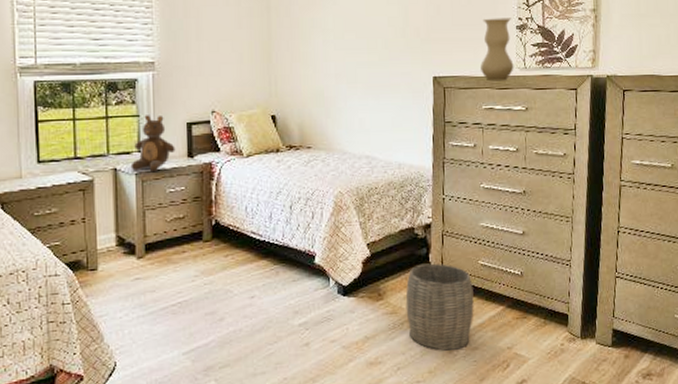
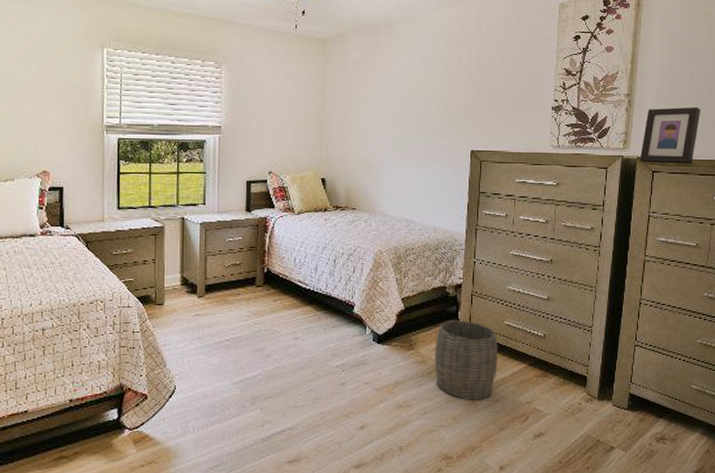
teddy bear: present [130,114,175,173] -> none [196,172,236,223]
vase: present [481,18,514,82] -> none [516,99,548,158]
picture frame: none [609,20,669,82] -> present [639,106,701,164]

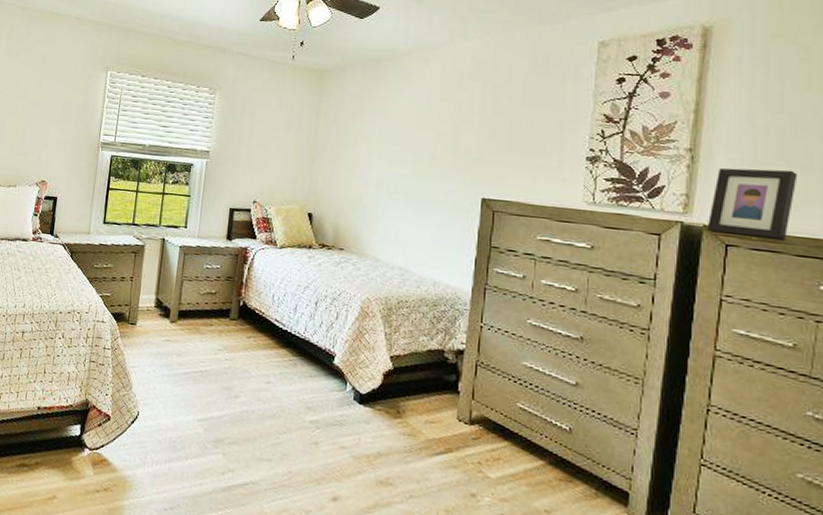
woven basket: present [434,320,498,400] -> none [426,391,508,496]

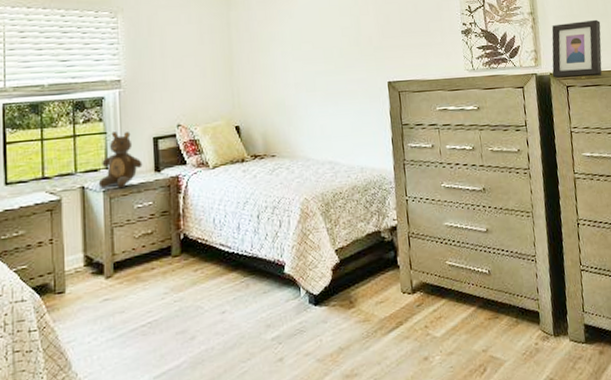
teddy bear: none [176,196,217,248] -> present [98,131,143,189]

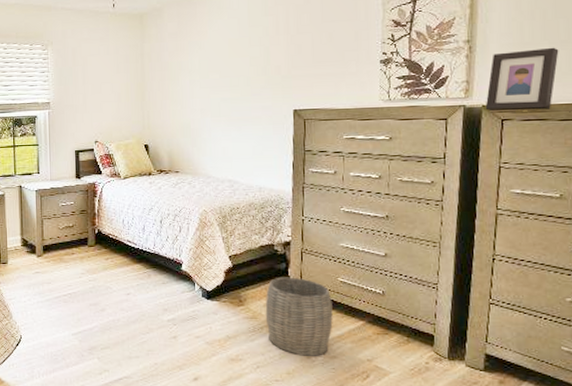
teddy bear: present [98,131,143,189] -> none [32,144,66,190]
woven basket: none [377,266,447,358] -> present [265,277,333,356]

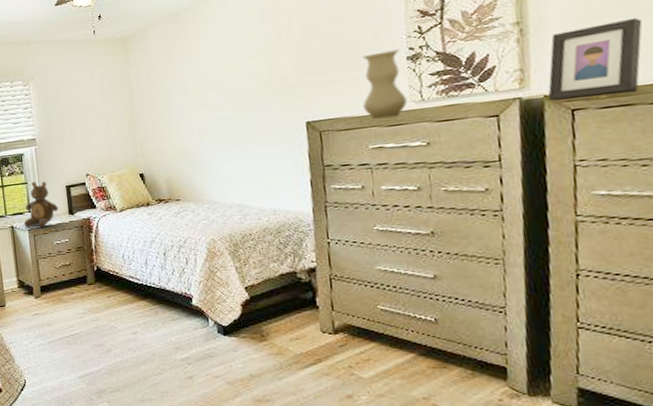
teddy bear: none [32,144,66,190] -> present [24,181,59,229]
woven basket: present [265,277,333,356] -> none [292,307,376,395]
vase: none [342,53,377,113] -> present [362,49,408,120]

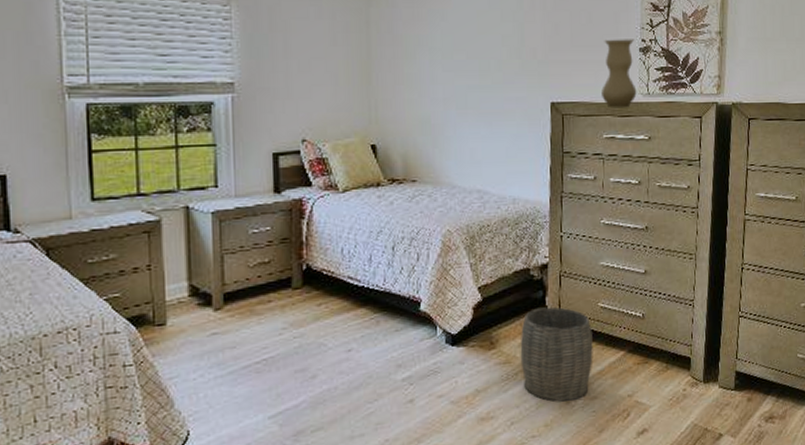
teddy bear: present [24,181,59,229] -> none [205,144,259,211]
woven basket: none [292,307,376,395] -> present [520,306,593,402]
picture frame: present [547,17,643,101] -> none [734,44,795,110]

